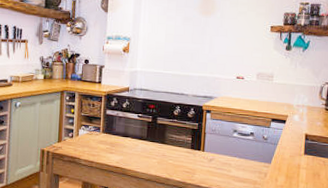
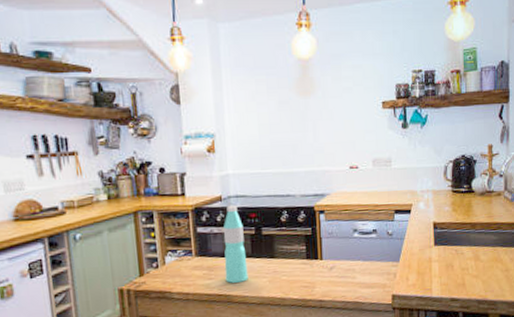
water bottle: none [123,96,143,160] -> present [223,206,248,283]

